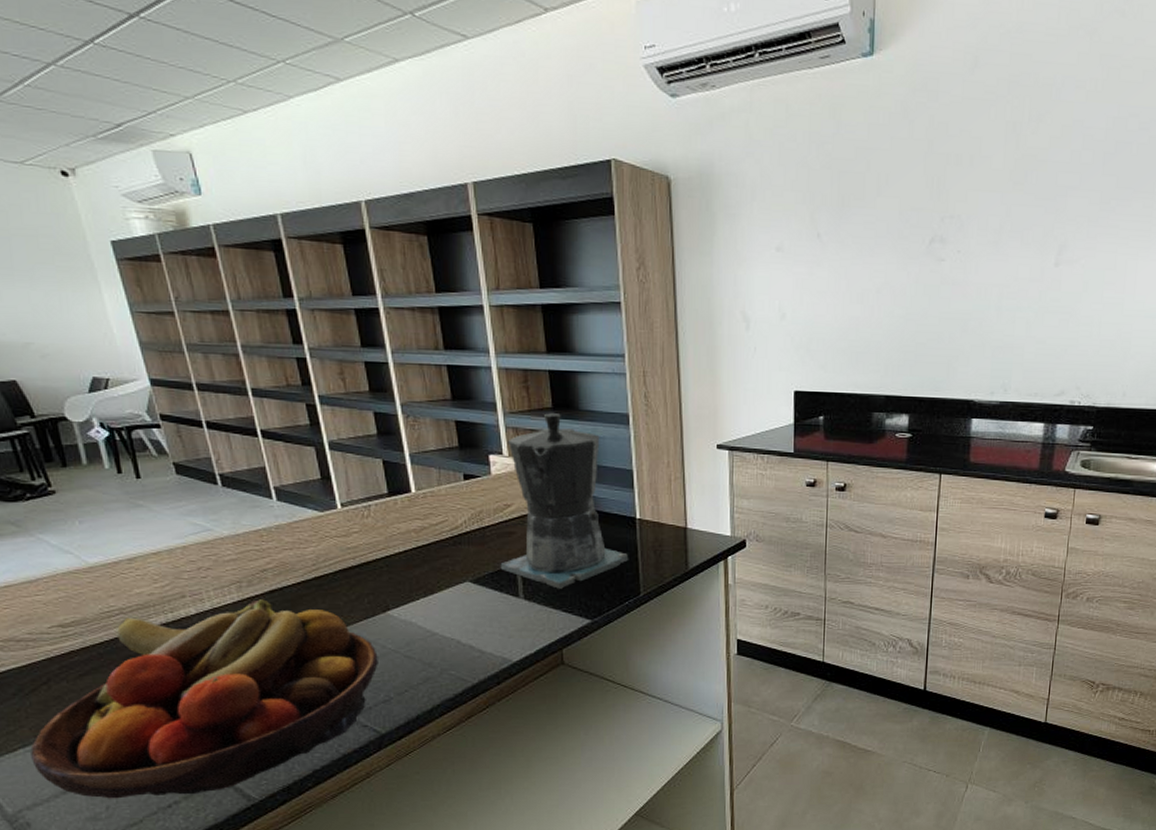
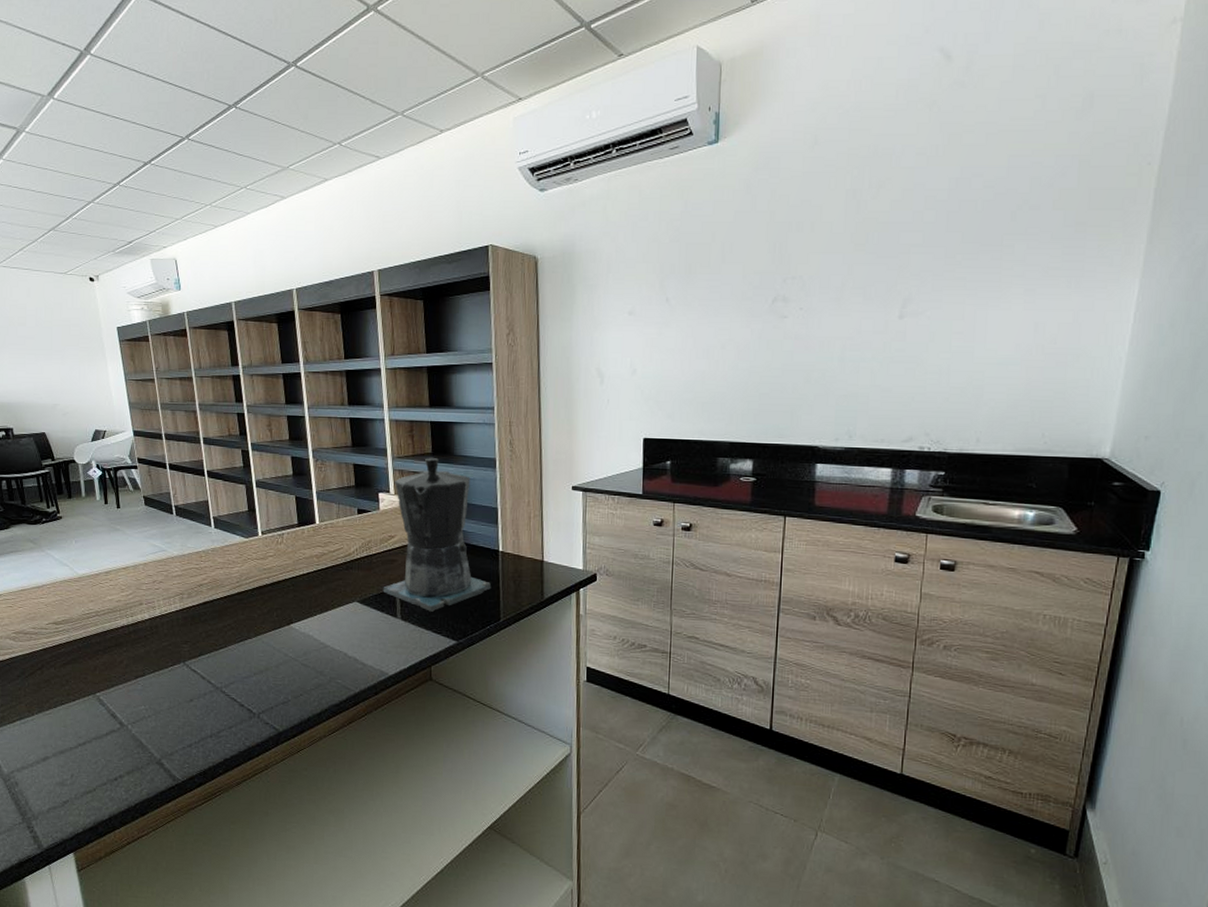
fruit bowl: present [30,599,378,799] -> none [24,609,281,771]

